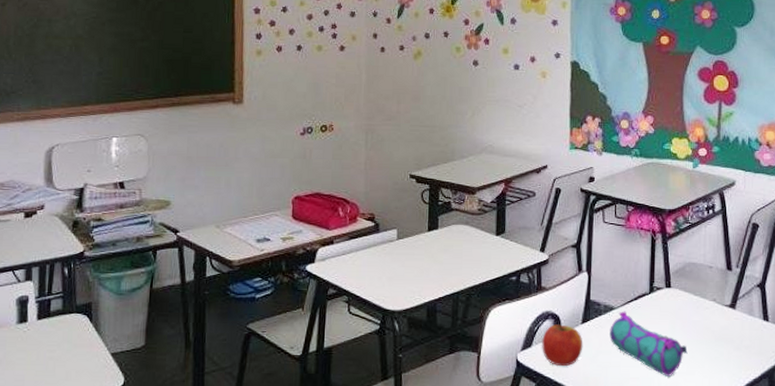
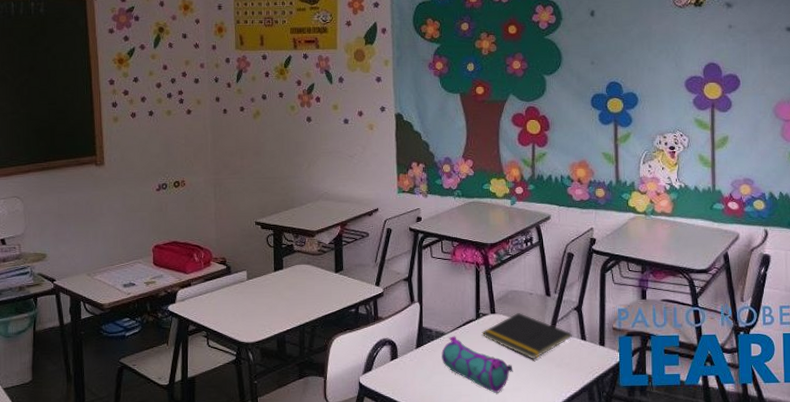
apple: present [541,324,583,367] -> none [380,350,418,387]
notepad: none [655,288,753,341] -> present [482,313,572,360]

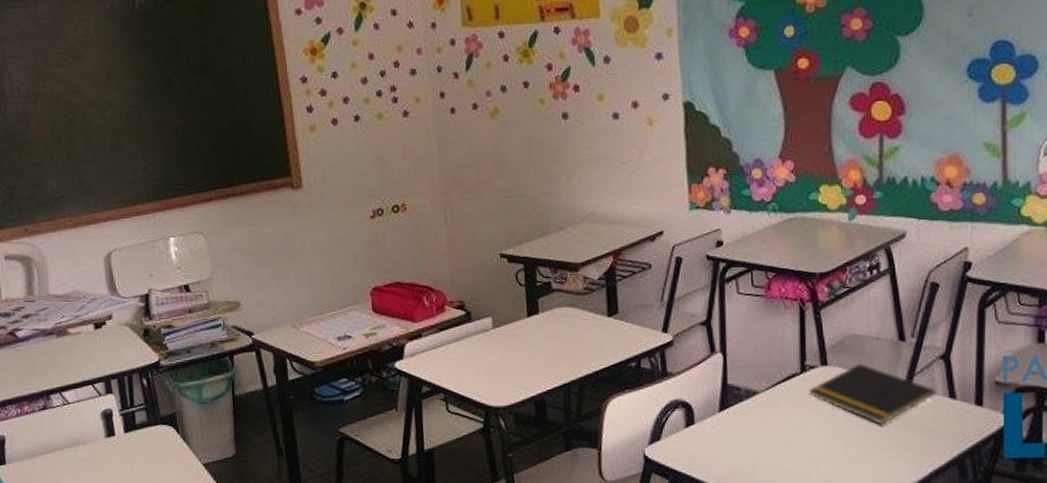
pencil case: present [442,336,513,393] -> none [754,395,853,468]

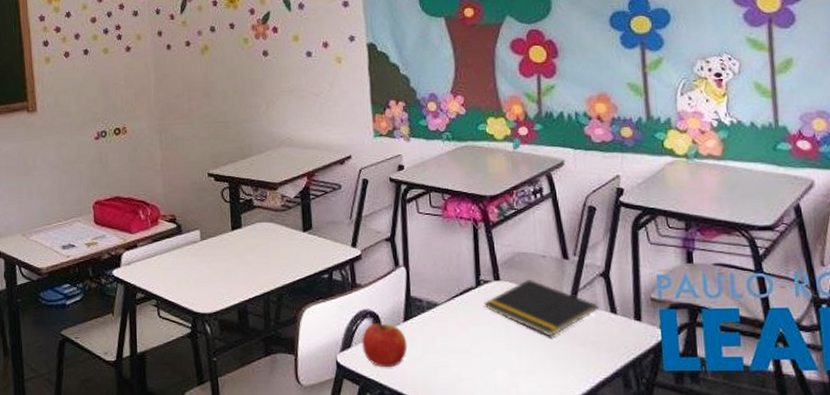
apple: none [671,414,723,461] -> present [361,323,408,368]

